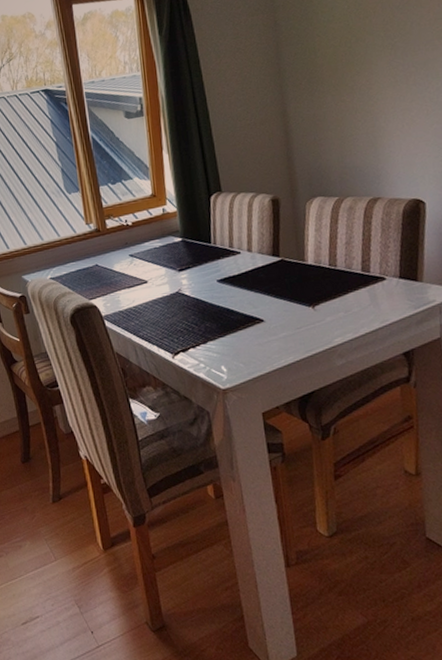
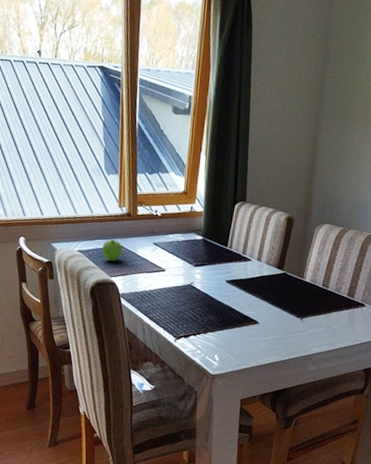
fruit: none [75,258,98,284] -> present [102,238,123,262]

